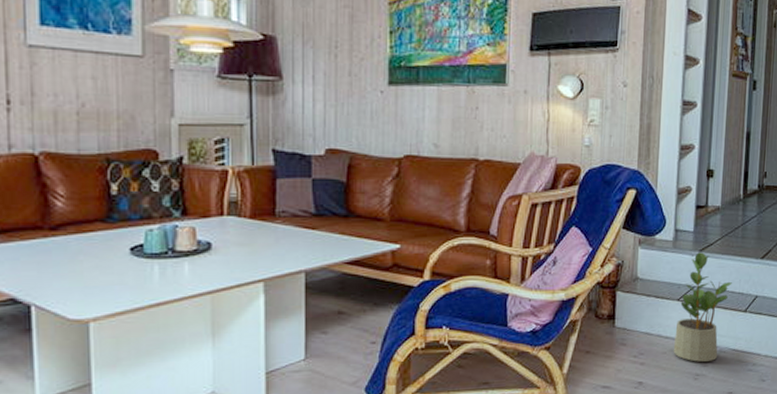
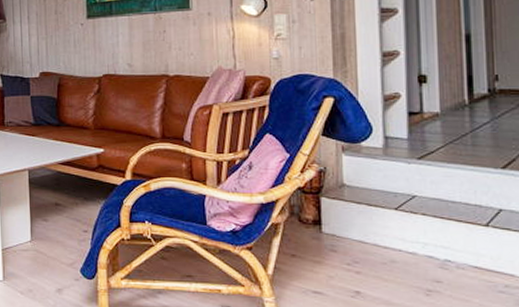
potted plant: present [673,252,732,362] -> none [395,160,465,277]

